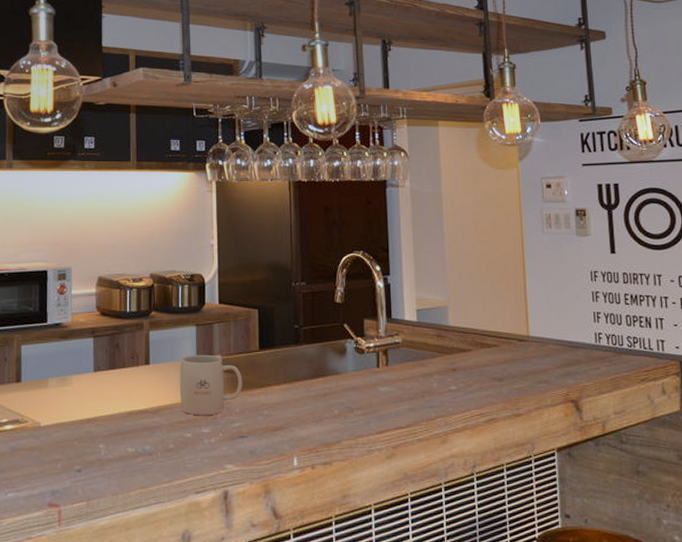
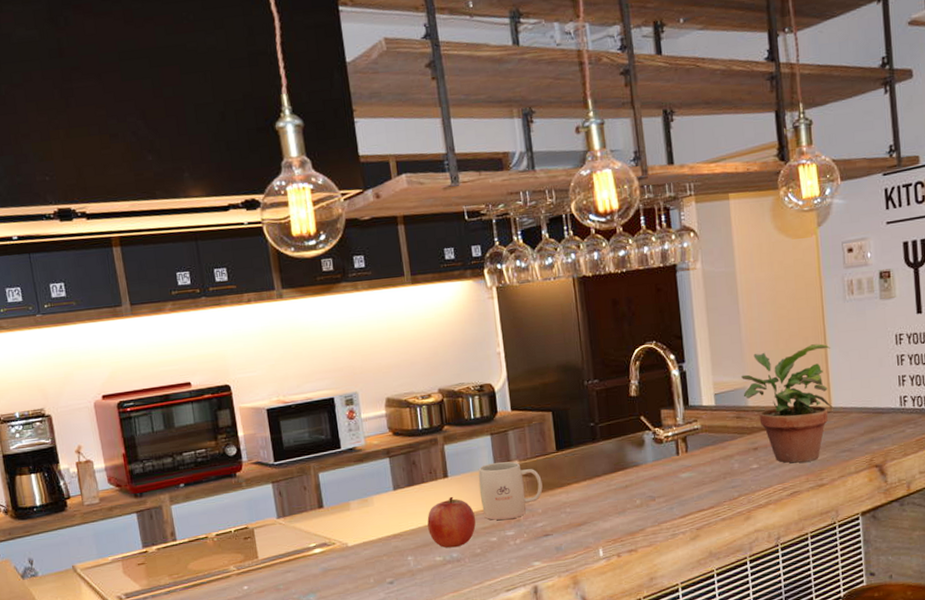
fruit: none [123,385,173,440] -> present [427,496,476,548]
potted plant: none [443,272,530,389] -> present [741,343,833,463]

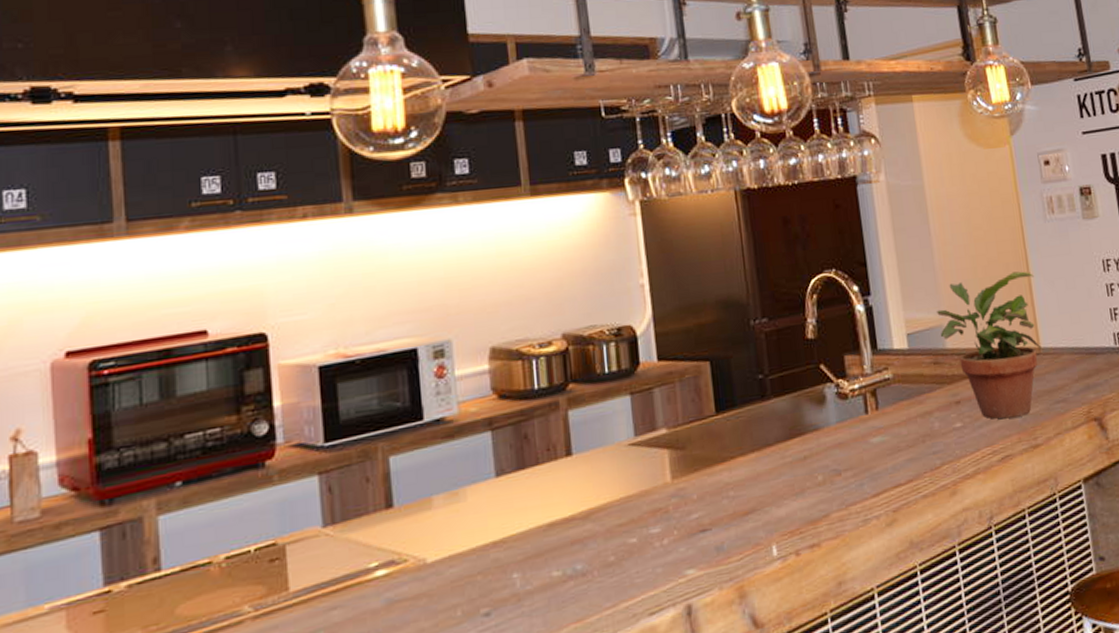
fruit: present [427,496,476,548] -> none [541,482,609,558]
mug: present [478,461,543,521] -> none [613,429,699,513]

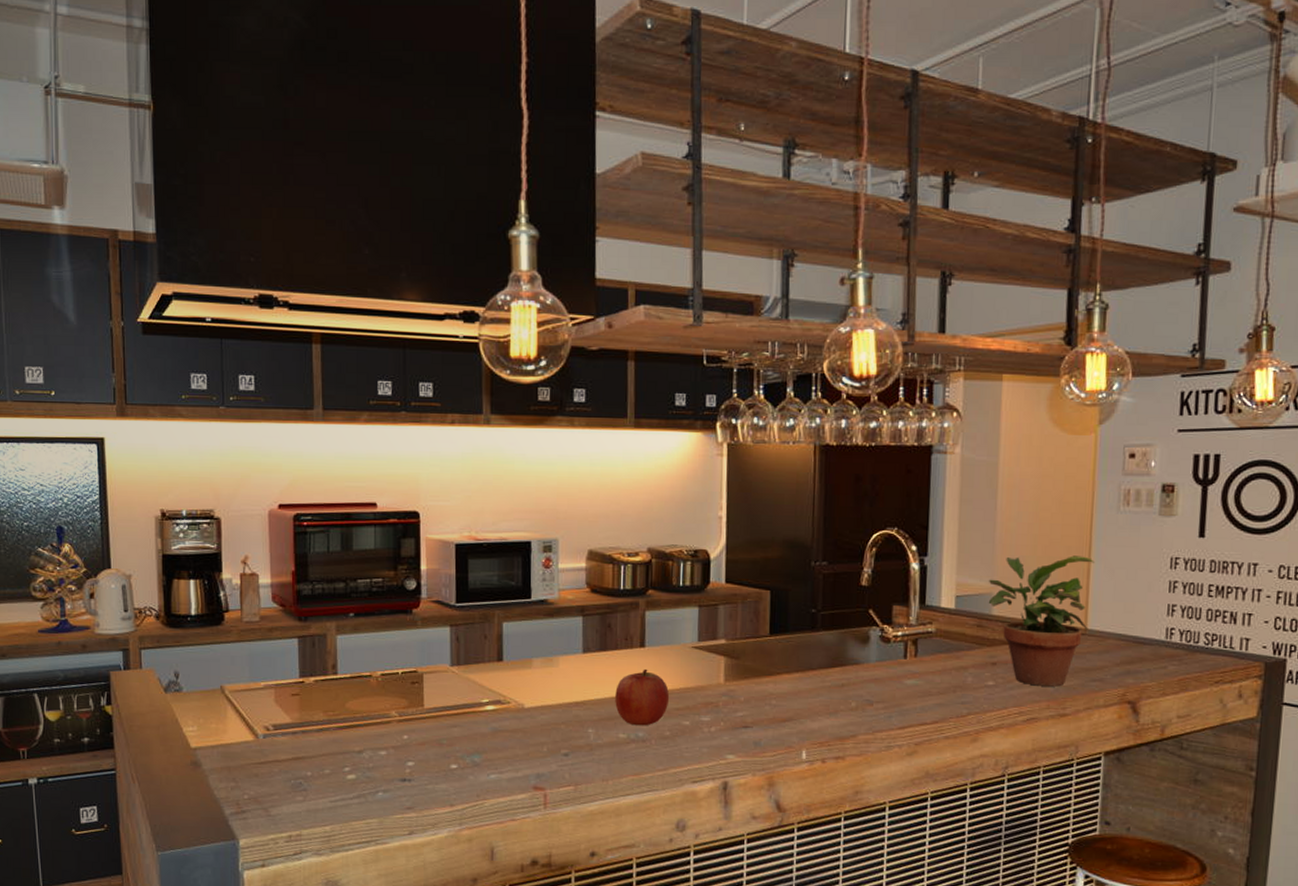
fruit: none [541,482,609,558] -> present [615,668,670,726]

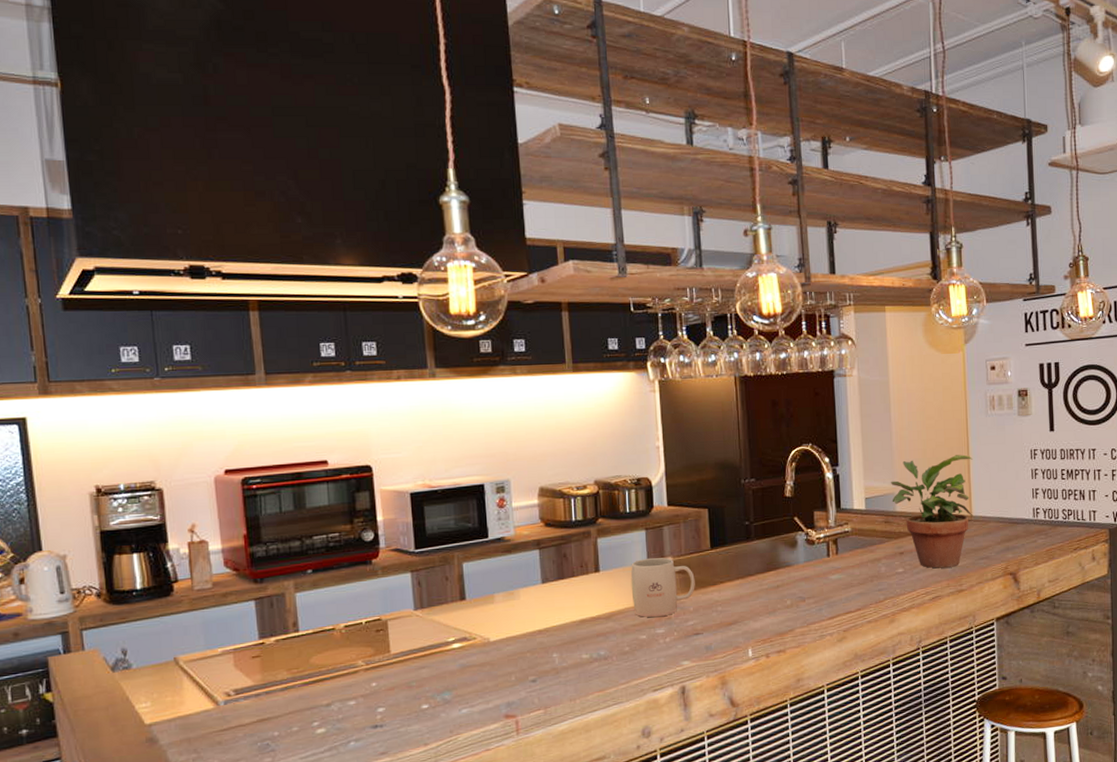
fruit: present [615,668,670,726] -> none [575,591,626,646]
mug: none [677,638,749,704] -> present [630,557,695,618]

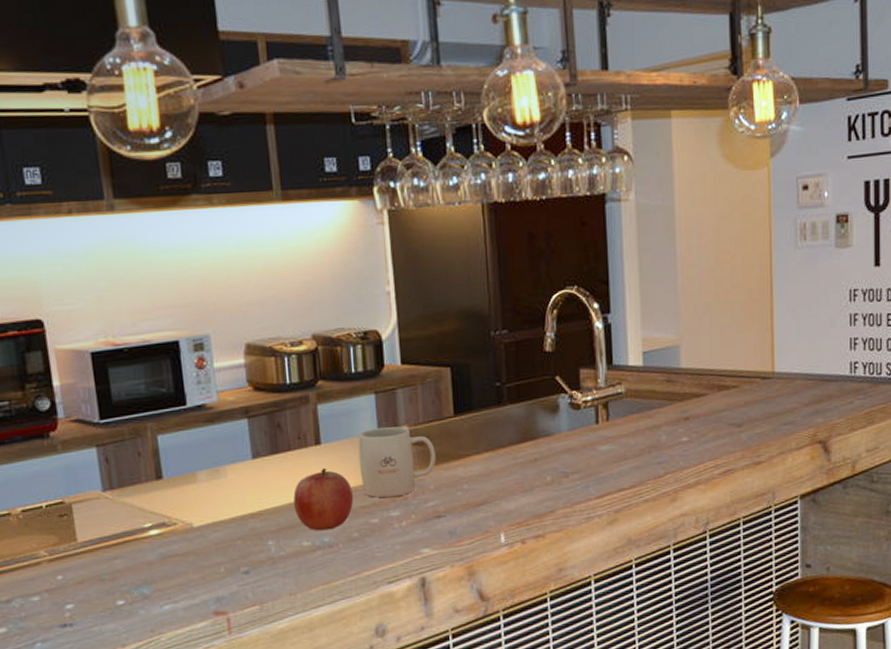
fruit: none [575,591,626,646] -> present [293,467,354,531]
potted plant: present [891,454,973,569] -> none [675,297,777,437]

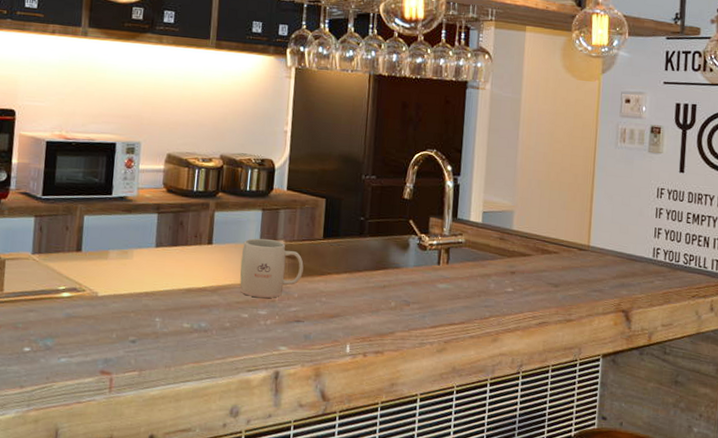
fruit: present [293,467,354,531] -> none [181,264,232,317]

